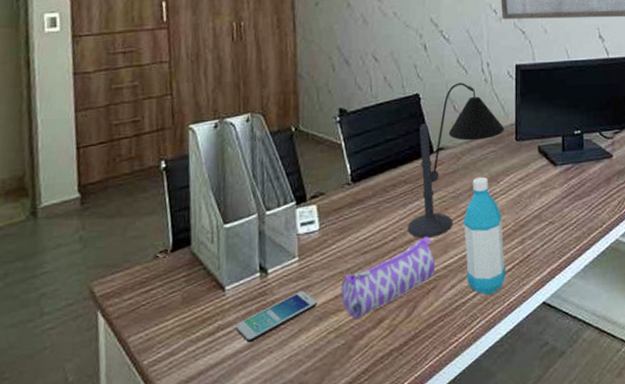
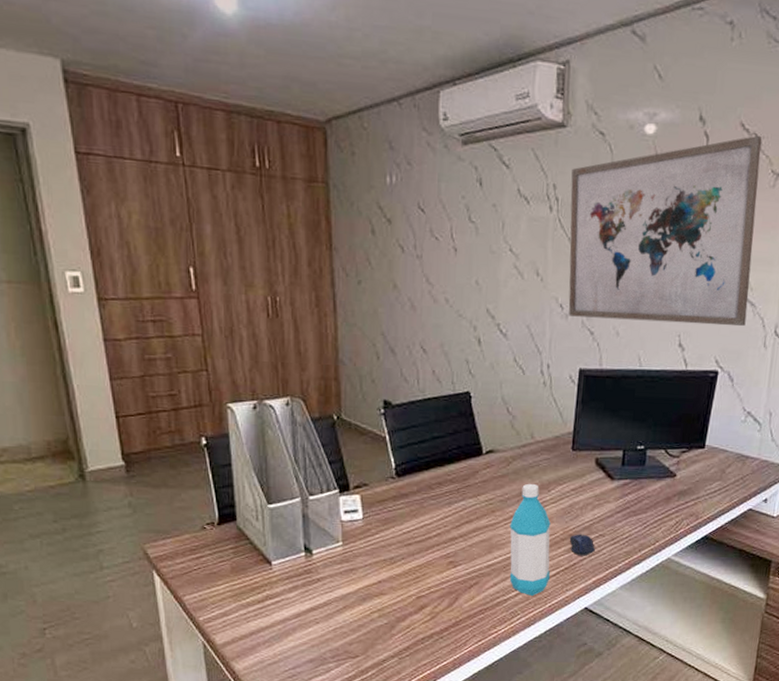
smartphone: present [236,291,317,343] -> none [283,573,361,613]
pencil case: present [341,236,436,320] -> none [384,536,479,604]
desk lamp: present [407,83,504,238] -> none [452,383,561,537]
computer mouse: none [521,223,547,247] -> present [569,534,595,556]

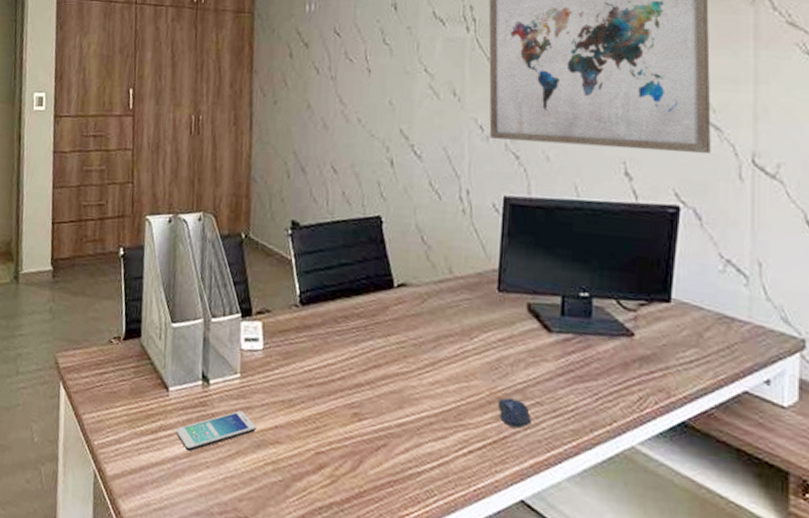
smartphone: none [283,573,361,613] -> present [176,411,257,452]
water bottle: present [509,483,551,596] -> none [424,326,474,473]

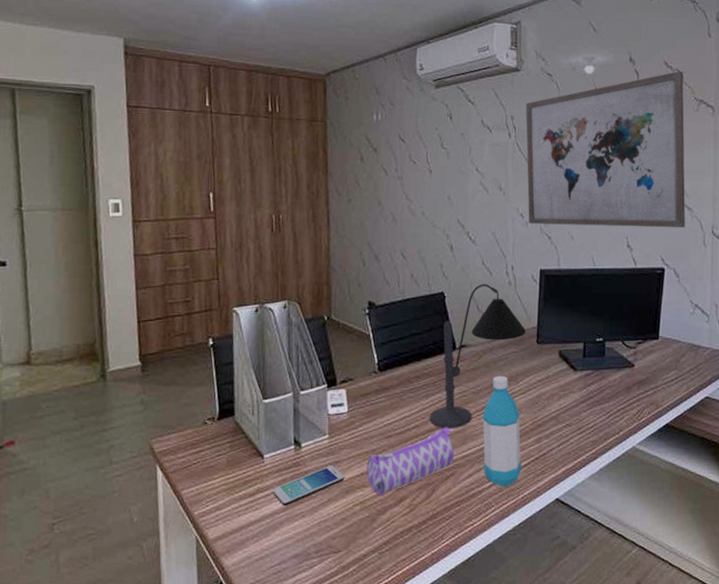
pencil case: none [281,383,388,458] -> present [366,427,455,496]
desk lamp: none [358,209,484,387] -> present [429,284,526,428]
water bottle: none [424,326,474,473] -> present [482,375,521,487]
computer mouse: present [497,397,531,429] -> none [538,424,563,446]

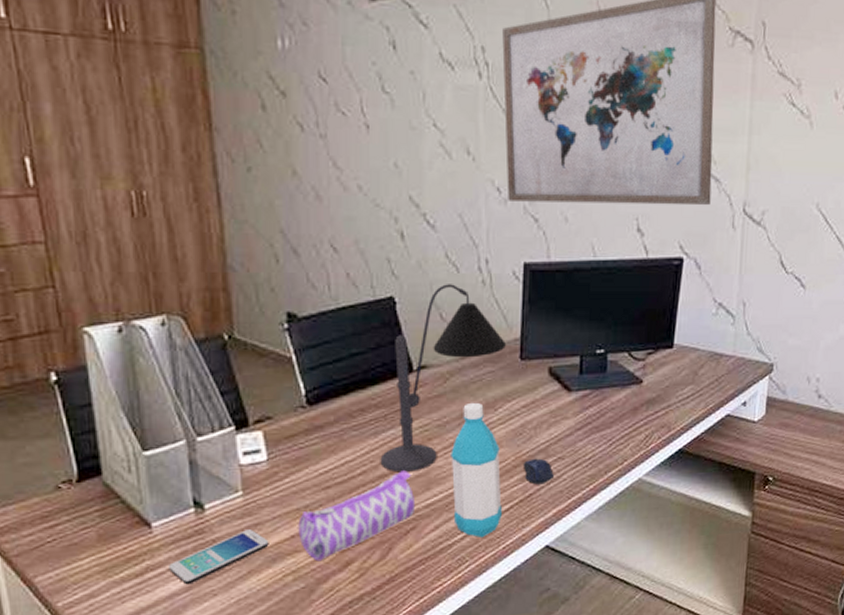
computer mouse: none [538,424,563,446] -> present [523,458,554,485]

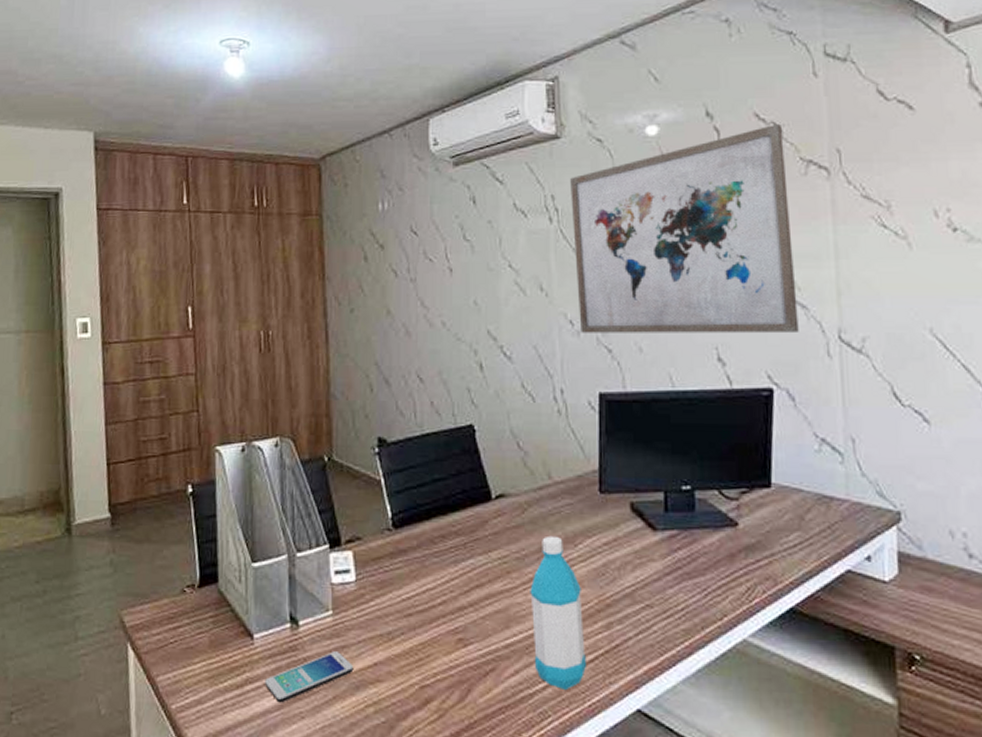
pencil case: present [298,471,416,562] -> none [381,604,495,695]
desk lamp: present [380,284,506,473] -> none [460,413,584,606]
computer mouse: present [523,458,554,485] -> none [607,603,642,635]

